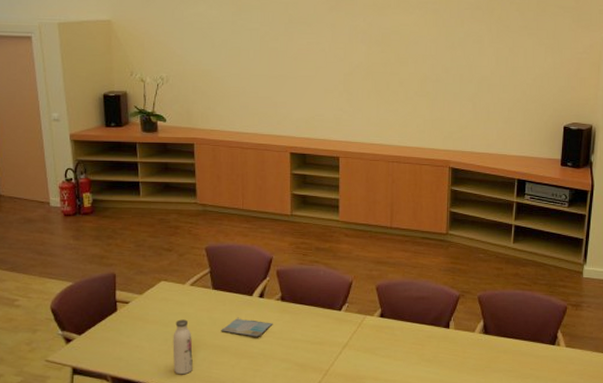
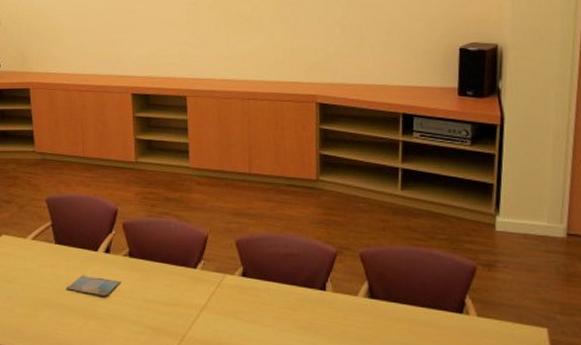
water bottle: present [172,319,193,375] -> none [16,276,38,335]

